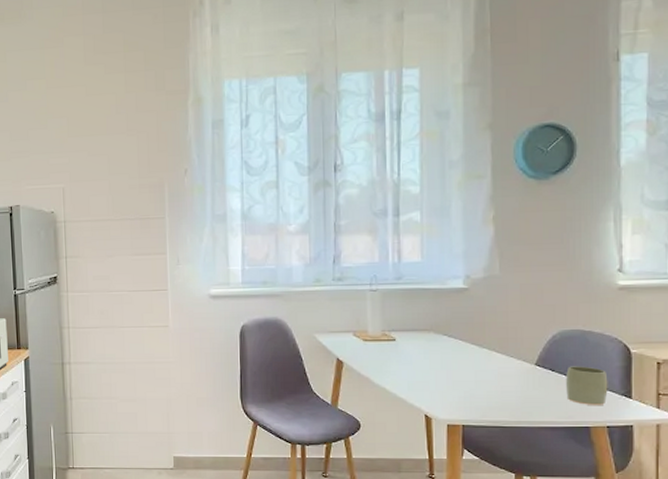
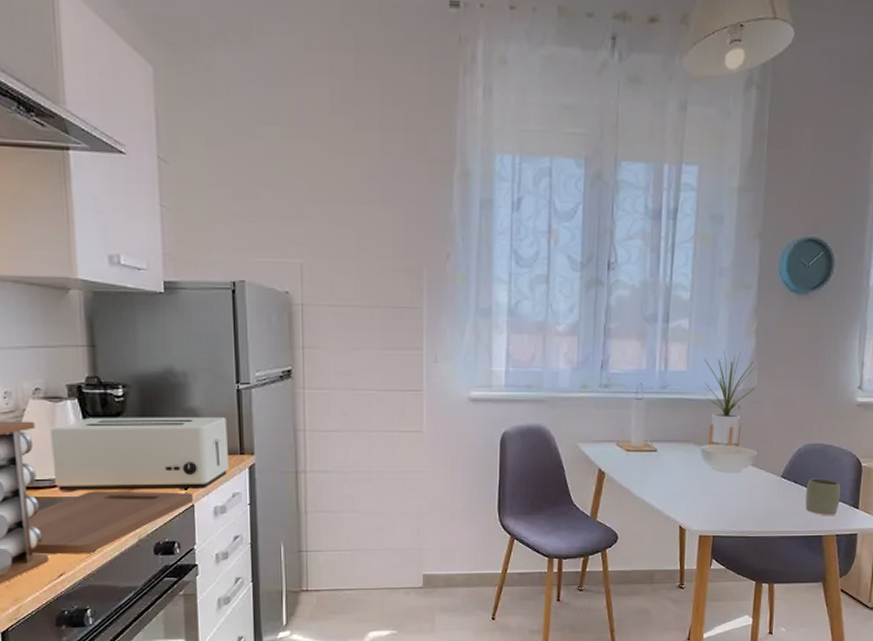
house plant: none [440,239,504,335] -> present [705,350,760,447]
bowl: none [441,333,506,362] -> present [700,445,758,473]

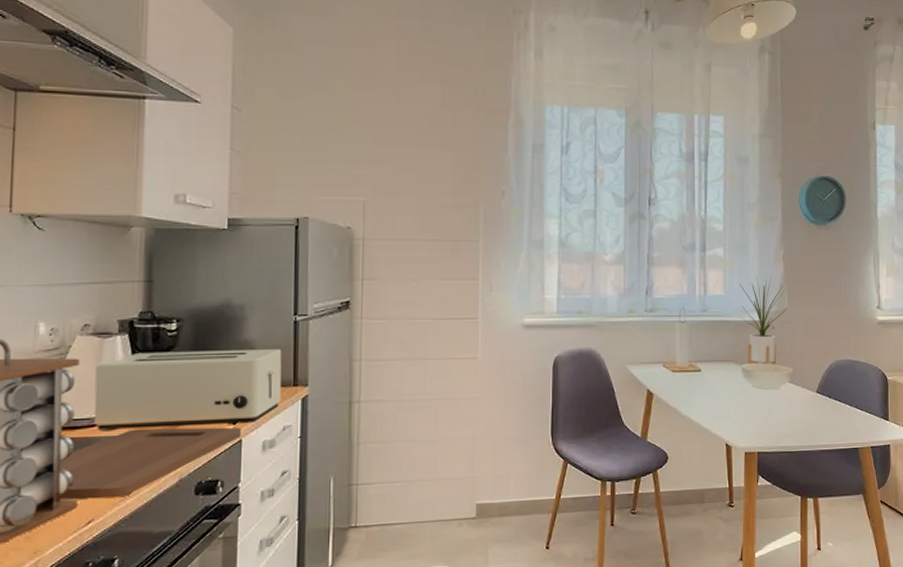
mug: present [805,478,841,516] -> none [839,392,871,429]

